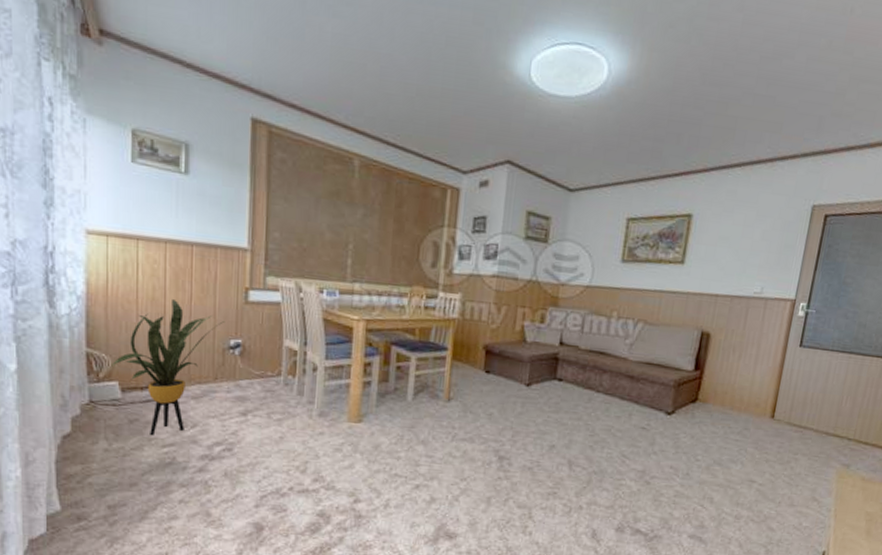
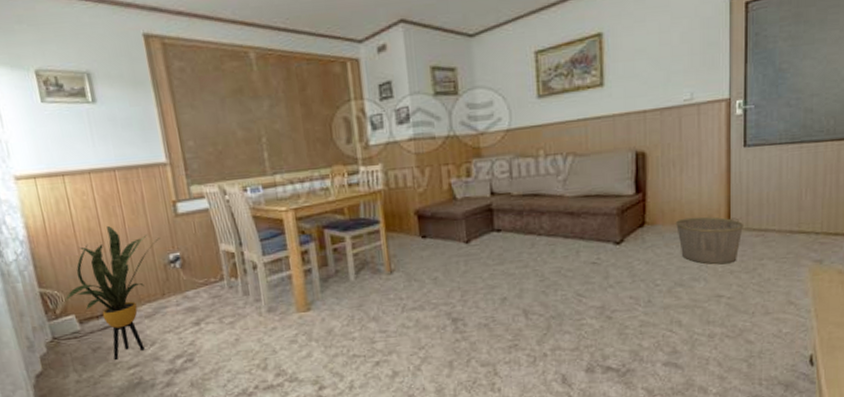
basket: none [725,402,787,453] -> present [676,216,745,265]

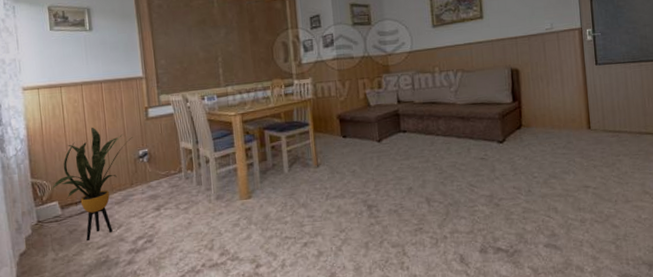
basket: present [676,216,745,265] -> none [547,120,602,160]

